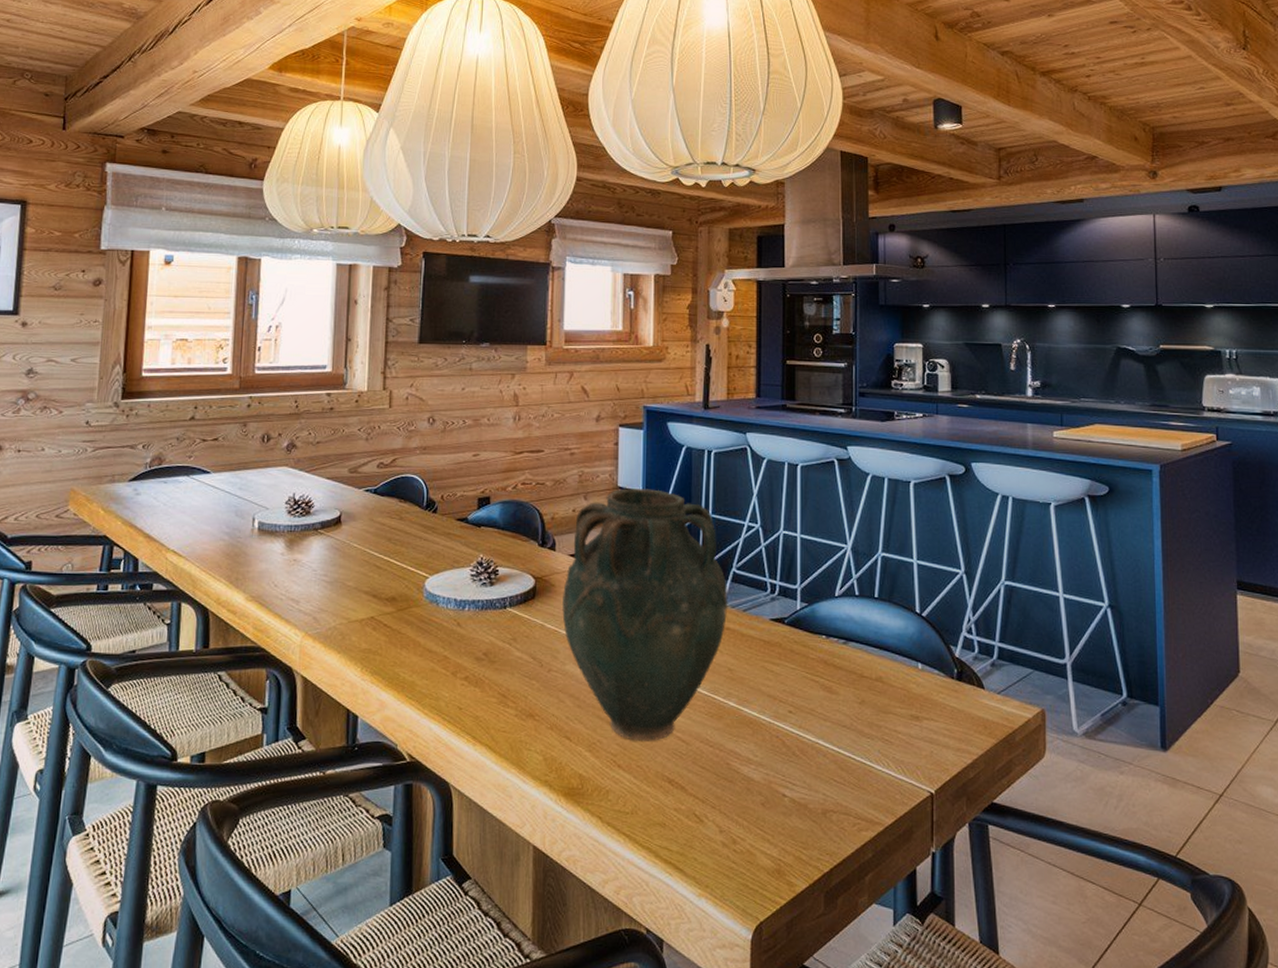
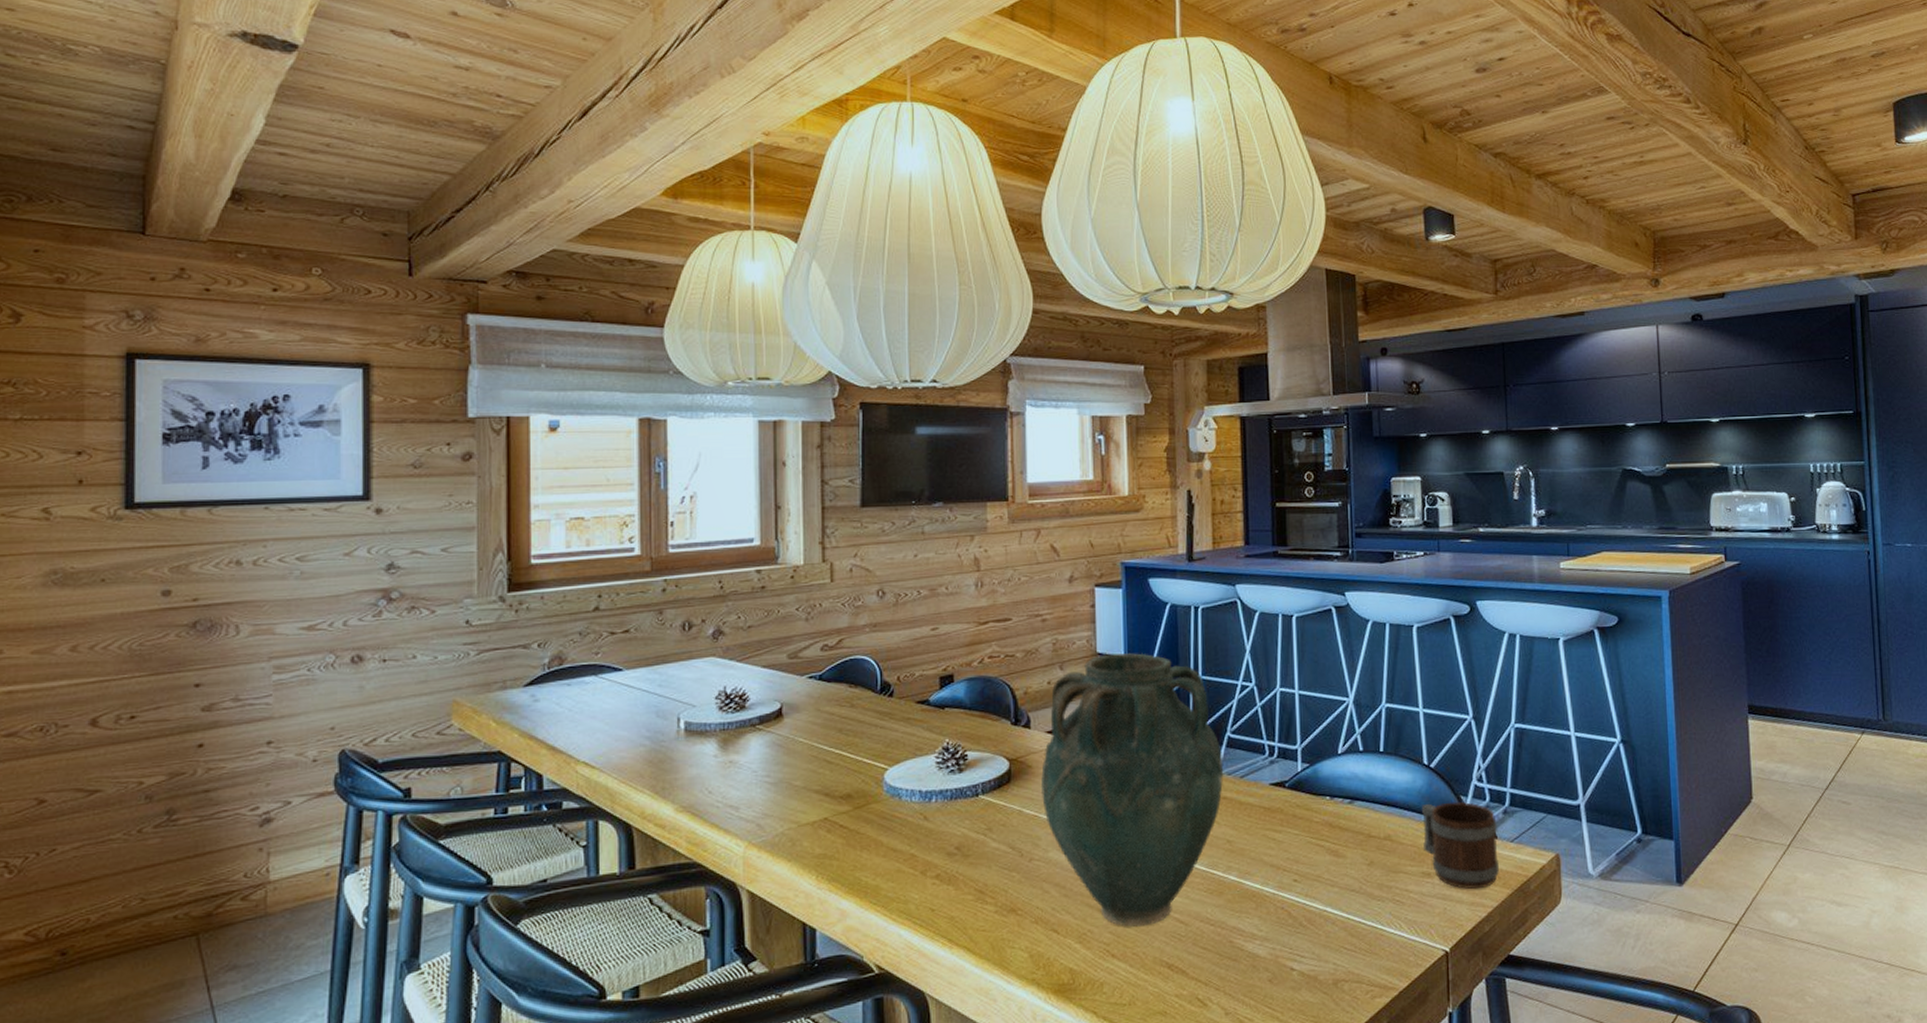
mug: none [912,650,986,736] -> present [1422,801,1499,890]

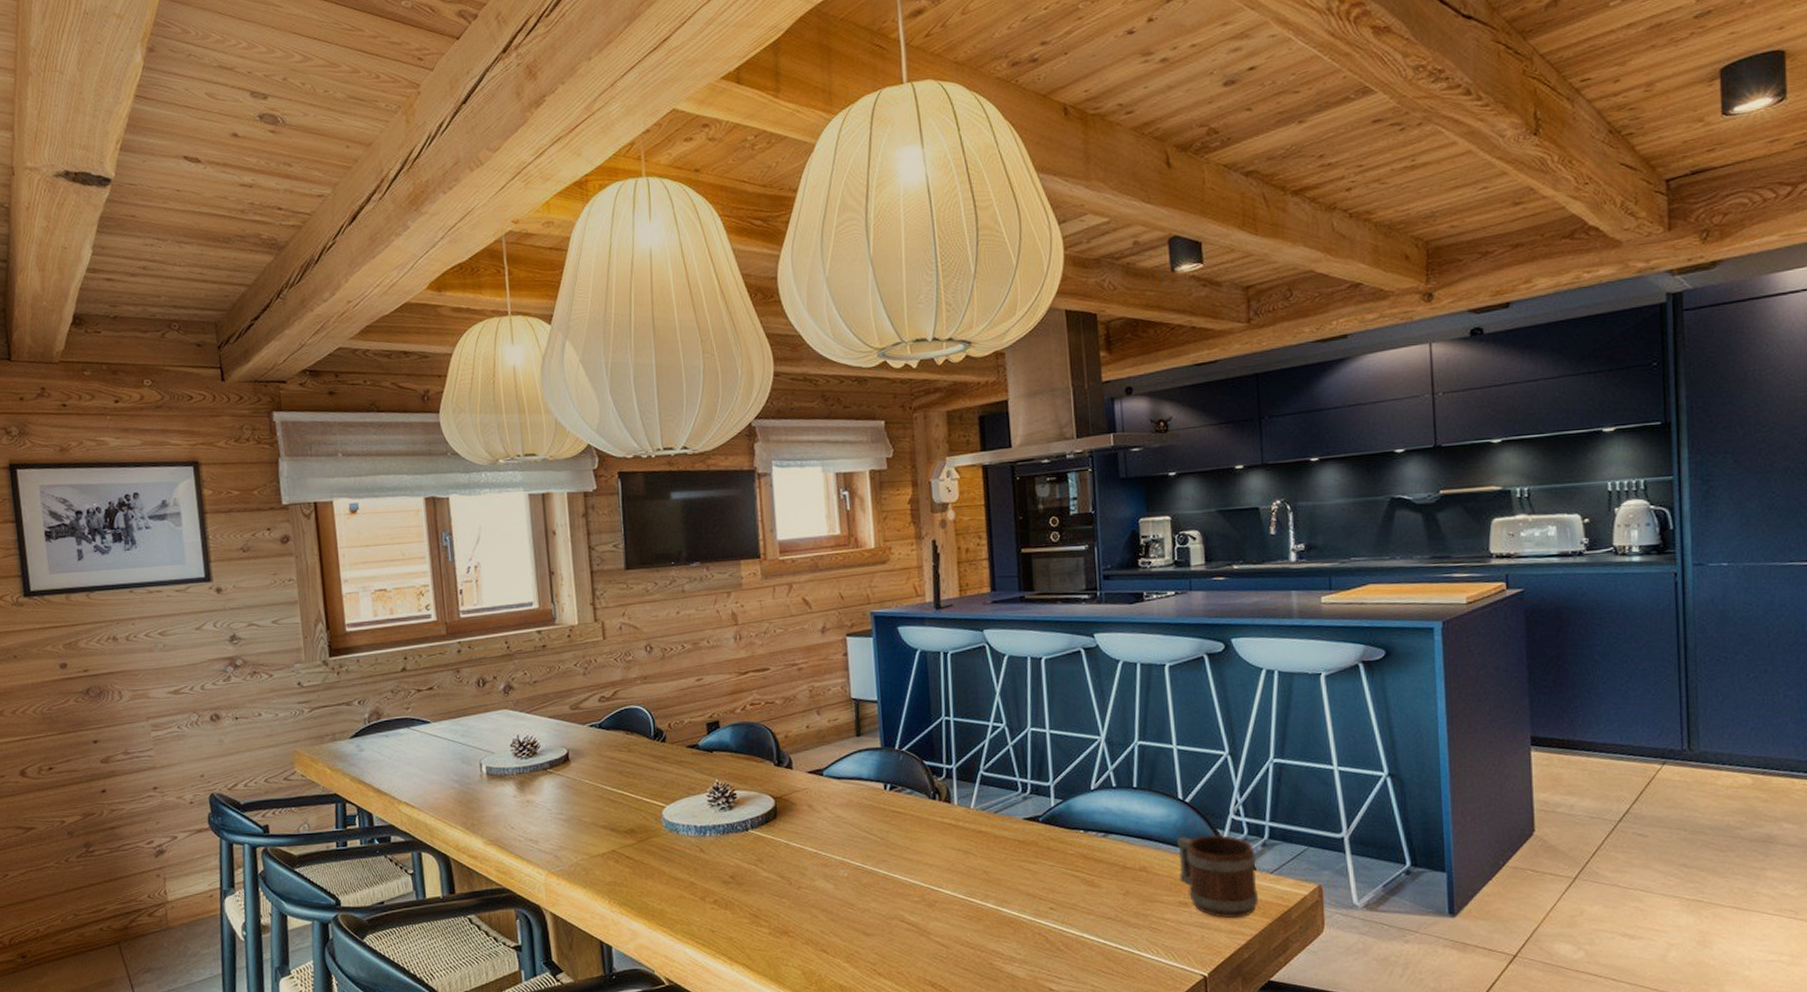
vase: present [1040,652,1224,927] -> none [804,697,979,949]

